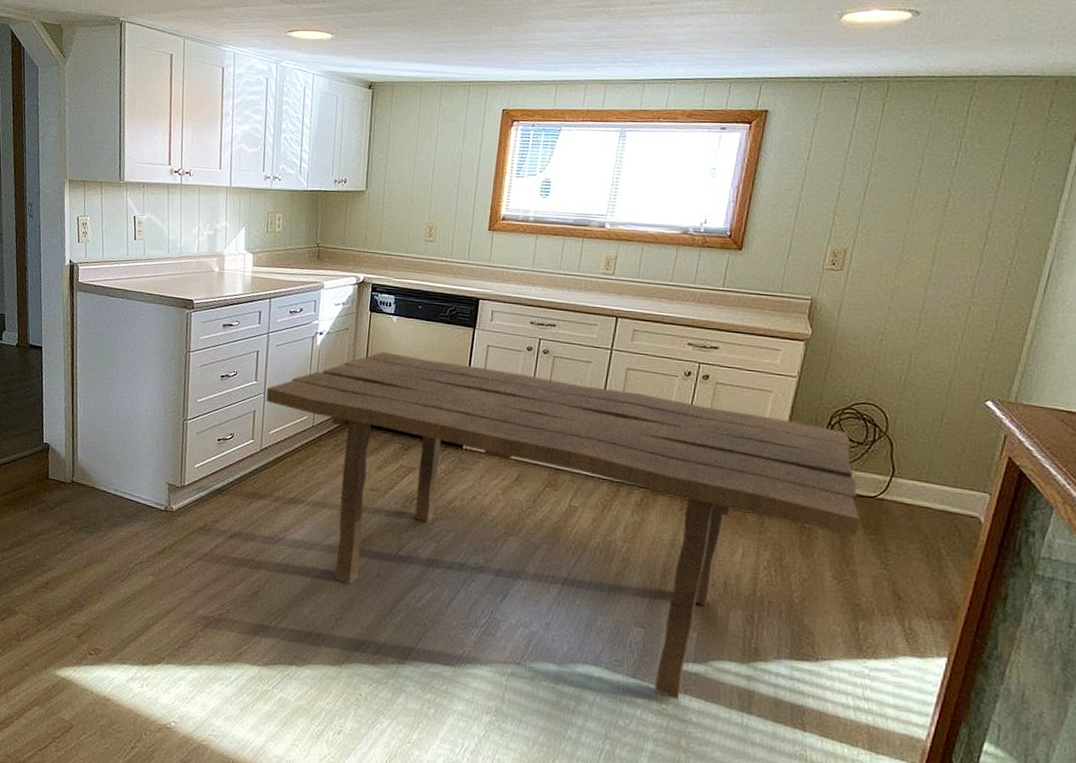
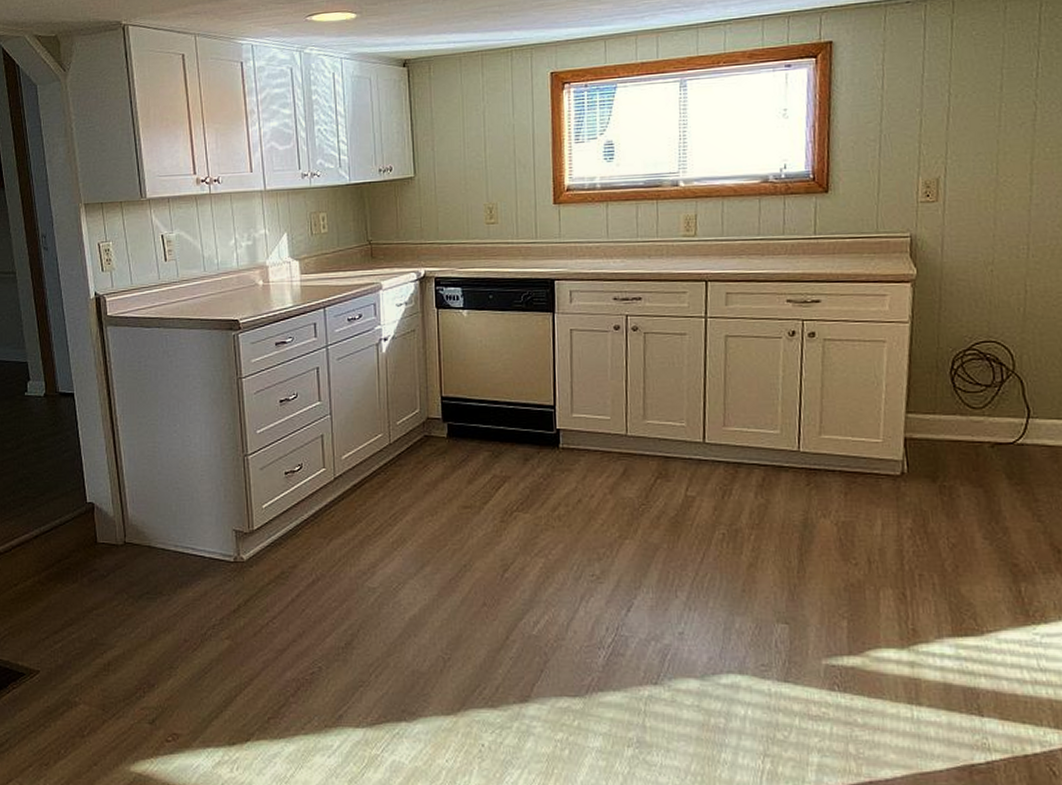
dining table: present [266,352,860,701] -> none [332,351,1002,701]

